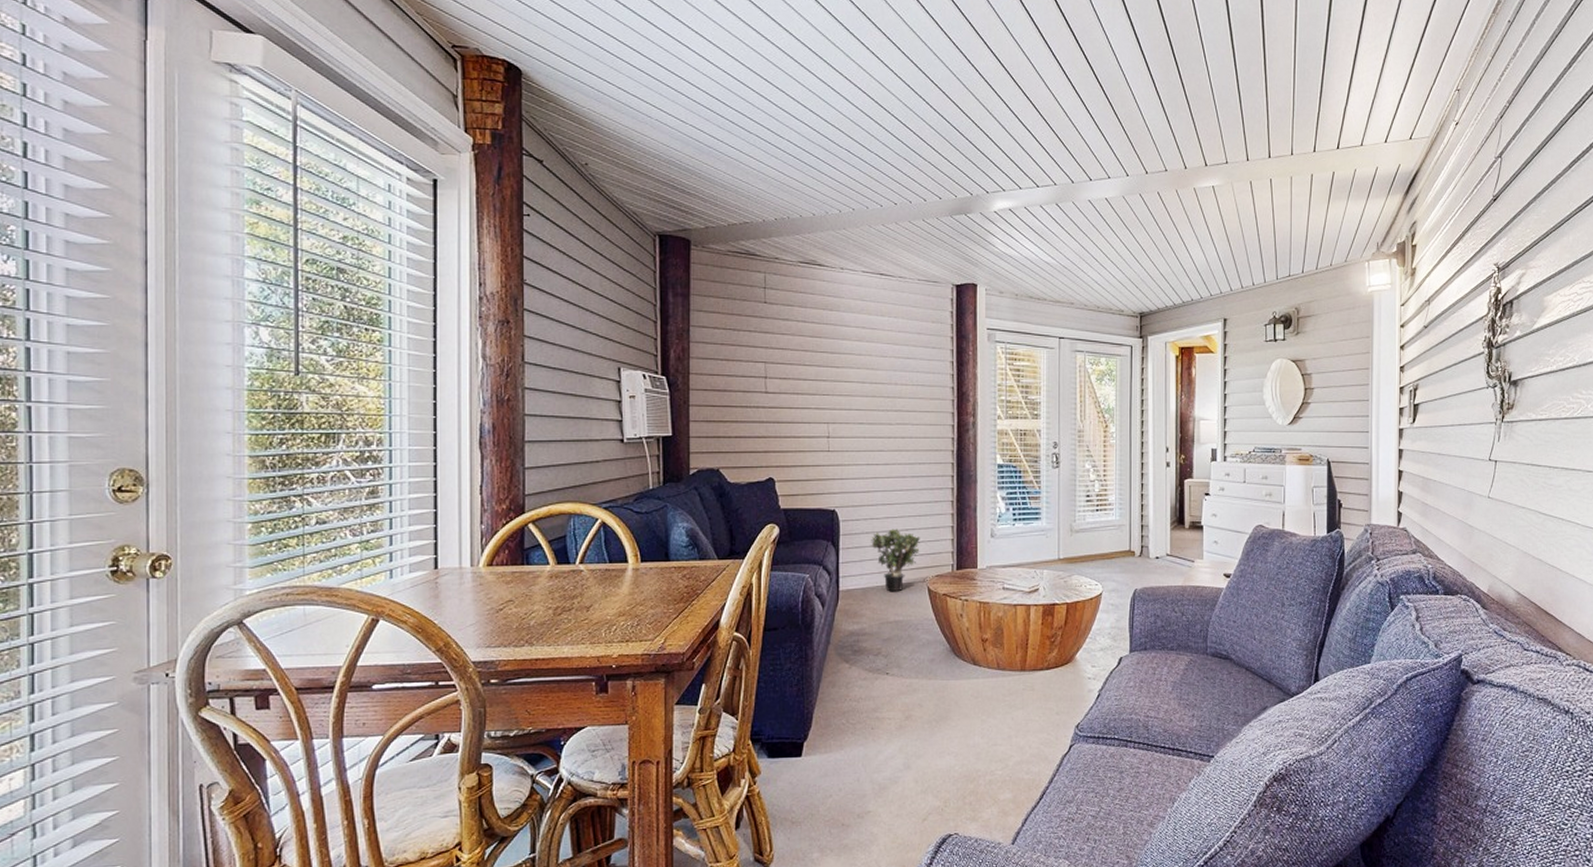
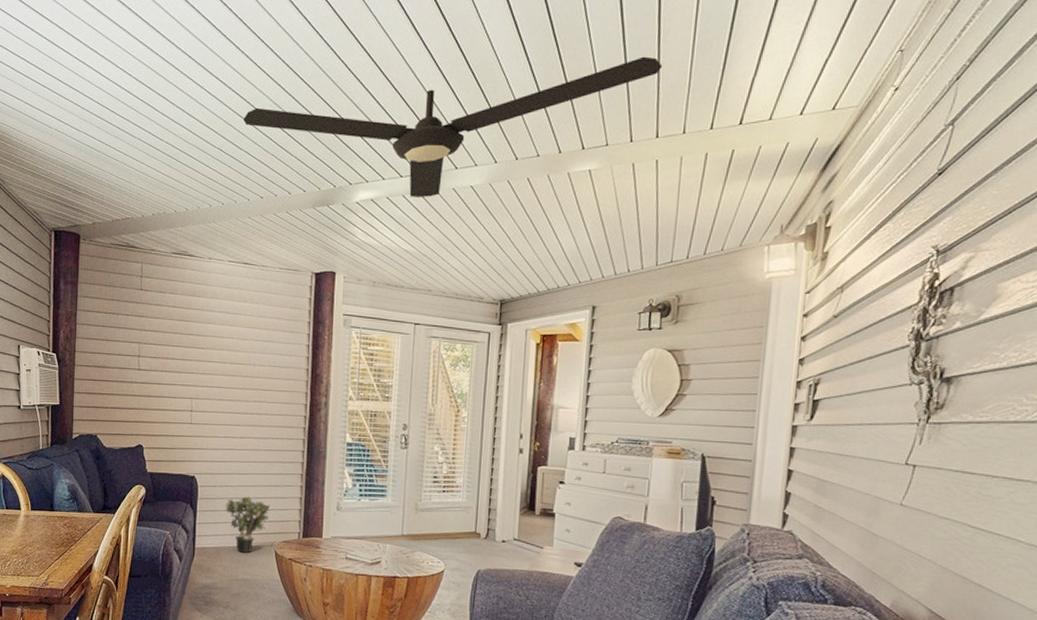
ceiling fan: none [872,80,1270,208] -> present [243,56,663,197]

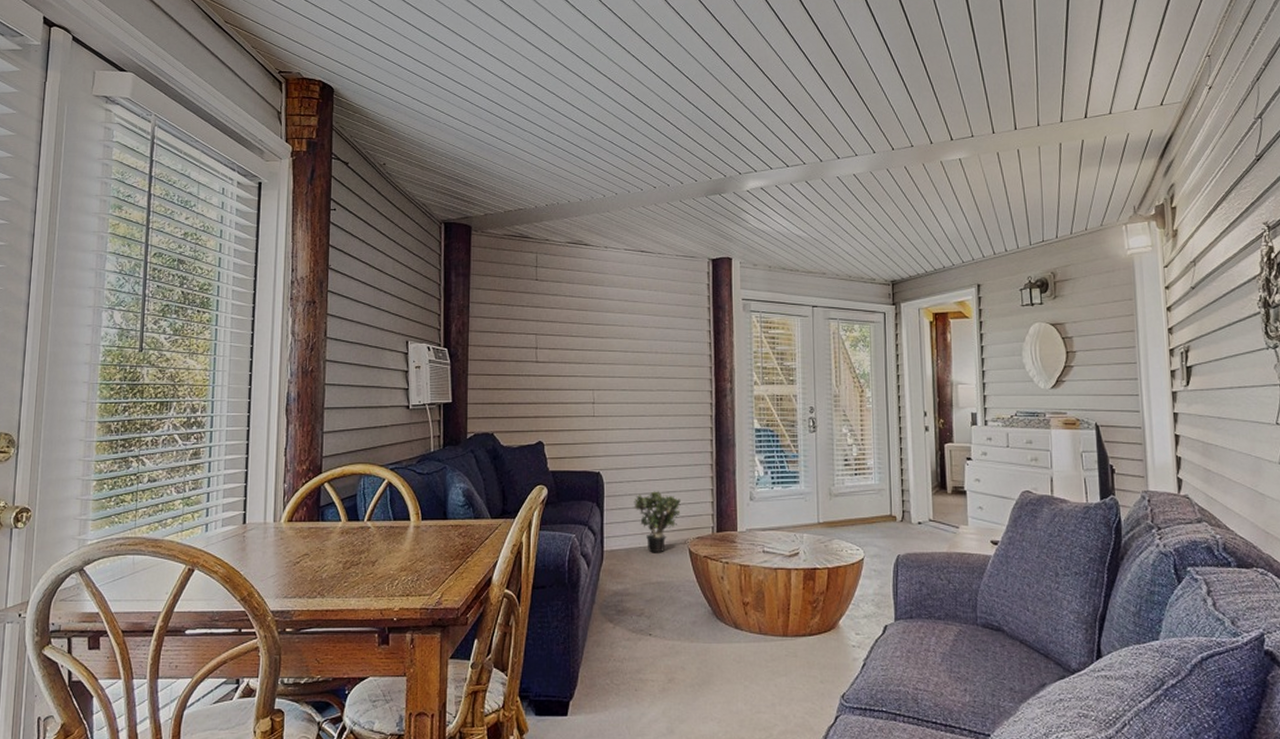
ceiling fan: present [243,56,663,197] -> none [633,59,1012,185]

